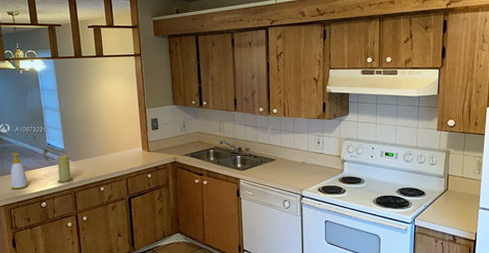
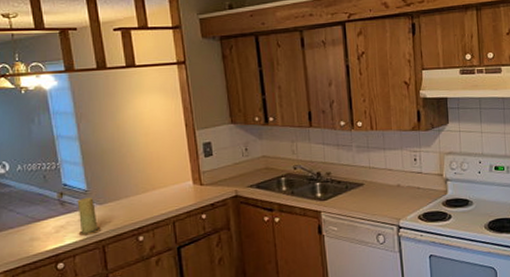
soap bottle: present [9,152,28,189] -> none [9,199,38,249]

